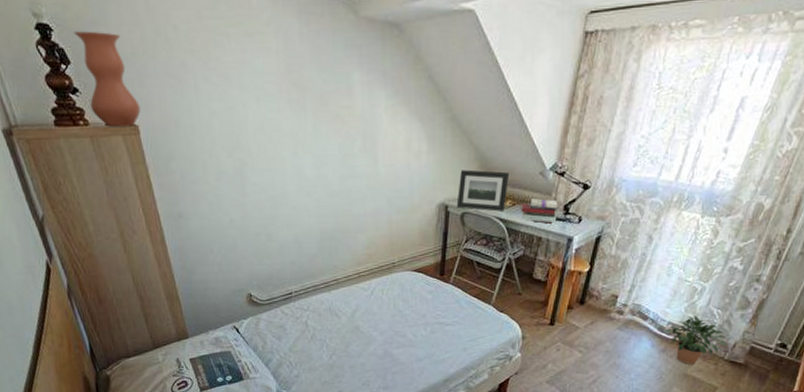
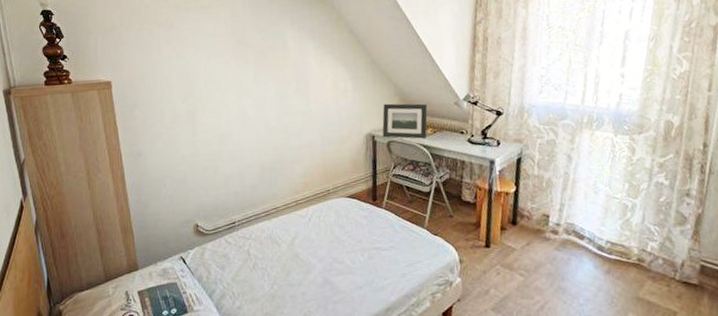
vase: present [73,31,141,128] -> none [68,13,114,85]
books: present [520,198,558,224] -> none [440,125,476,148]
potted plant: present [666,315,727,366] -> none [606,233,675,288]

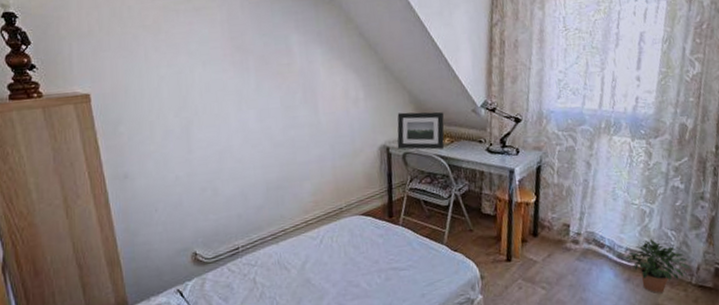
potted plant: none [606,233,675,288] -> present [625,239,691,294]

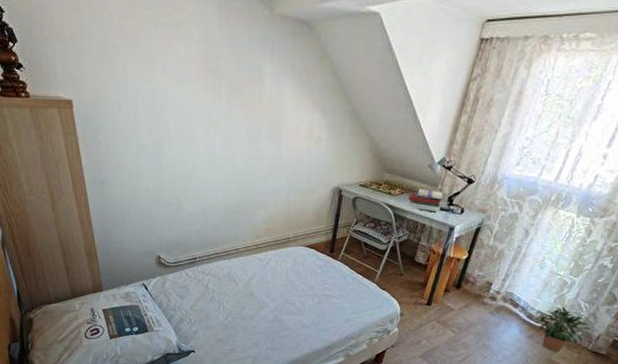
picture frame: present [397,111,445,150] -> none [349,158,401,198]
books: none [458,134,495,158] -> present [407,189,443,213]

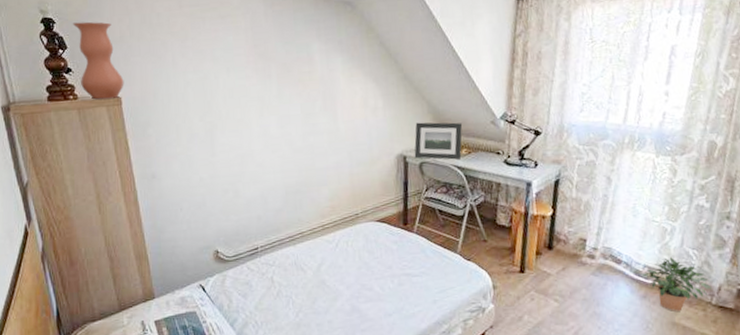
vase: none [21,14,75,102] -> present [72,21,124,101]
picture frame: none [349,158,401,198] -> present [414,122,463,160]
books: present [407,189,443,213] -> none [475,146,513,170]

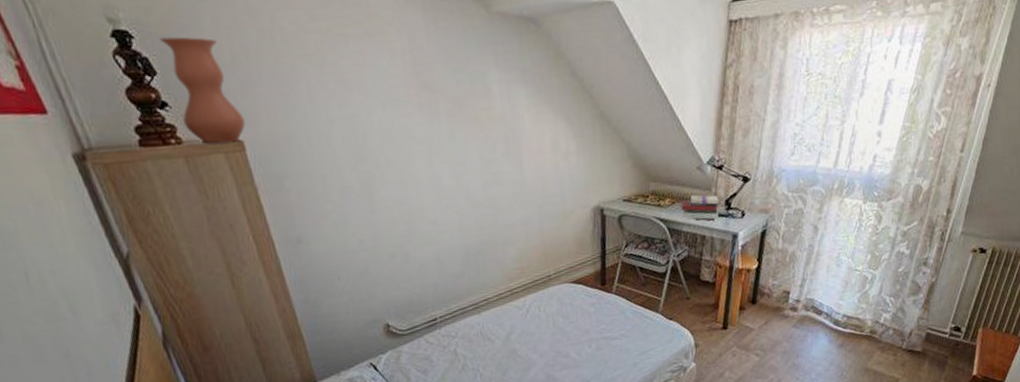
picture frame: present [414,122,463,160] -> none [612,168,666,212]
books: none [475,146,513,170] -> present [679,194,719,221]
potted plant: present [643,257,712,313] -> none [841,305,904,359]

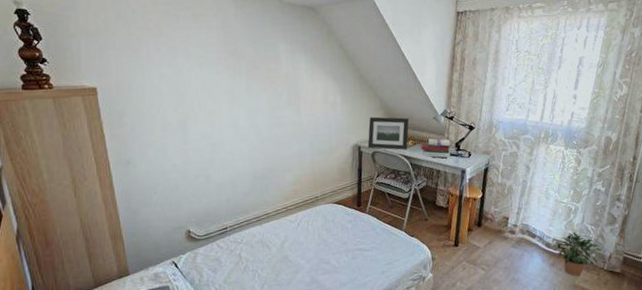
vase: present [158,37,246,145] -> none [47,14,100,90]
picture frame: none [612,168,666,212] -> present [367,116,410,150]
potted plant: none [841,305,904,359] -> present [552,232,604,277]

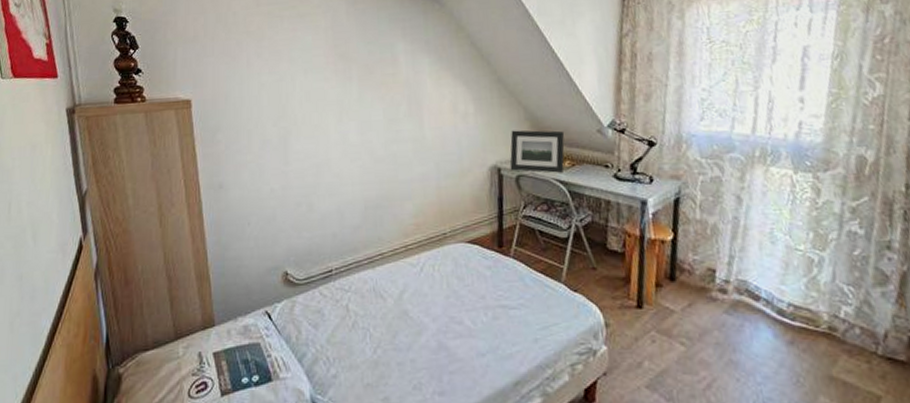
books: present [420,138,450,159] -> none [580,157,624,185]
potted plant: present [552,232,604,277] -> none [787,294,876,364]

